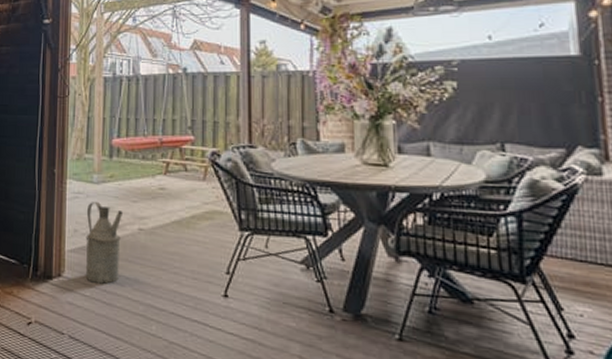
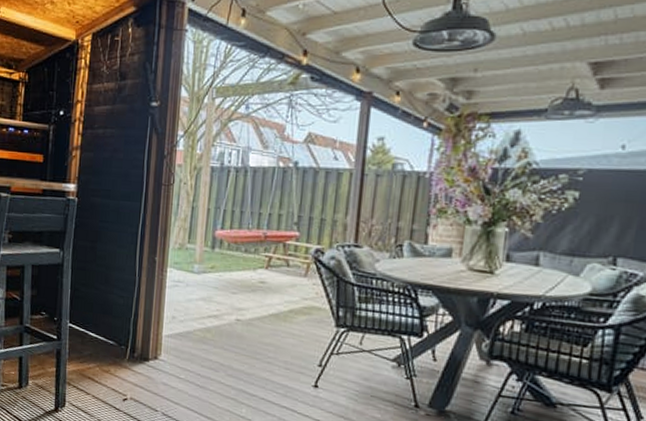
watering can: present [86,202,122,284] -> none [181,291,221,369]

